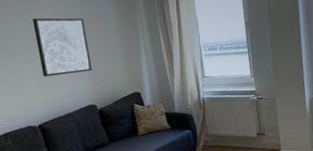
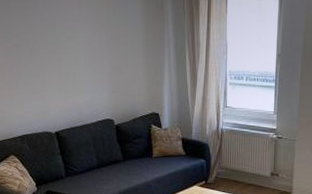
wall art: present [33,17,93,77] -> none [57,17,113,84]

